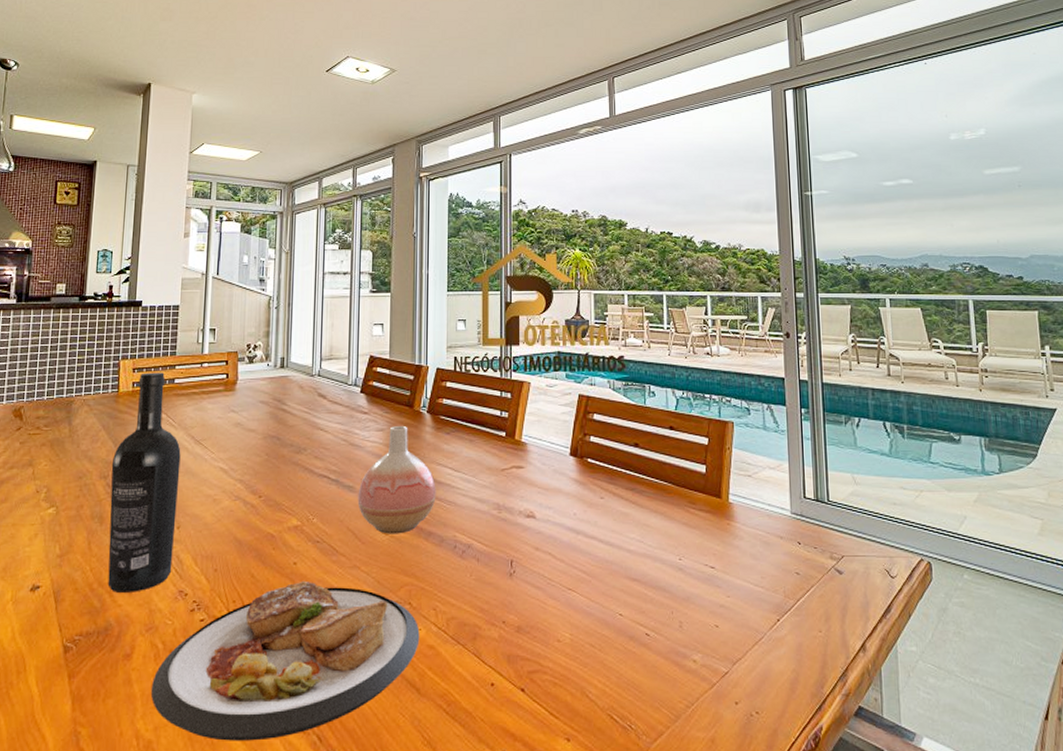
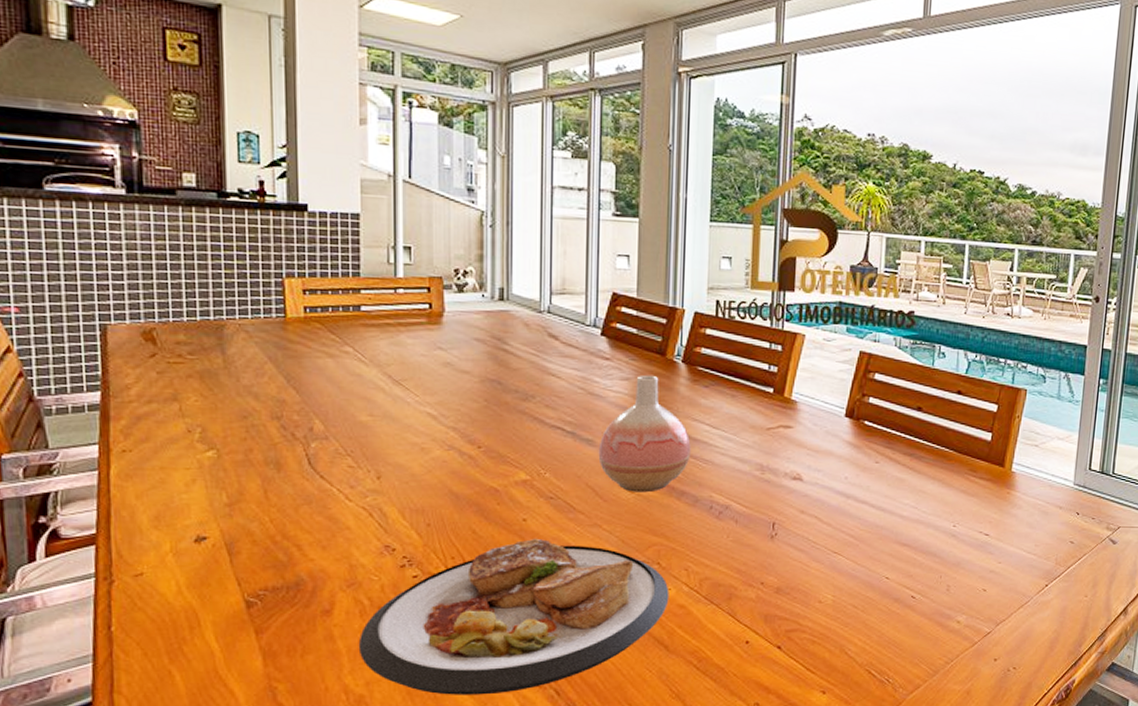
wine bottle: present [107,372,181,594] -> none [285,295,376,548]

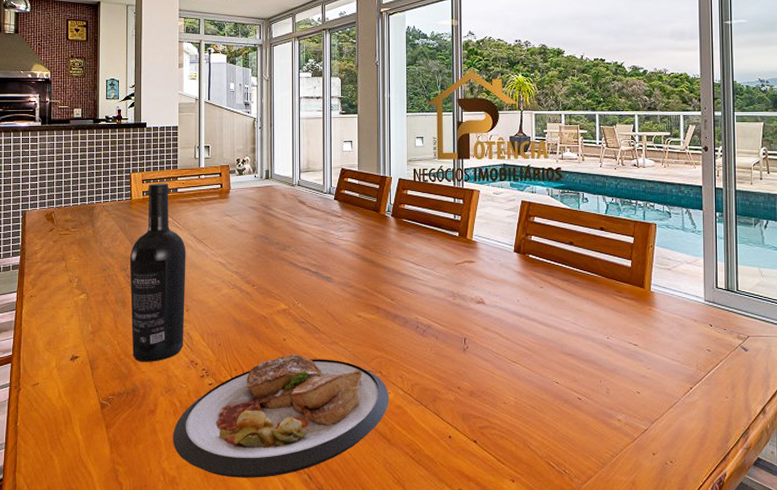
wine bottle: none [285,295,376,548] -> present [129,183,186,363]
vase: present [598,374,691,493] -> none [335,227,400,317]

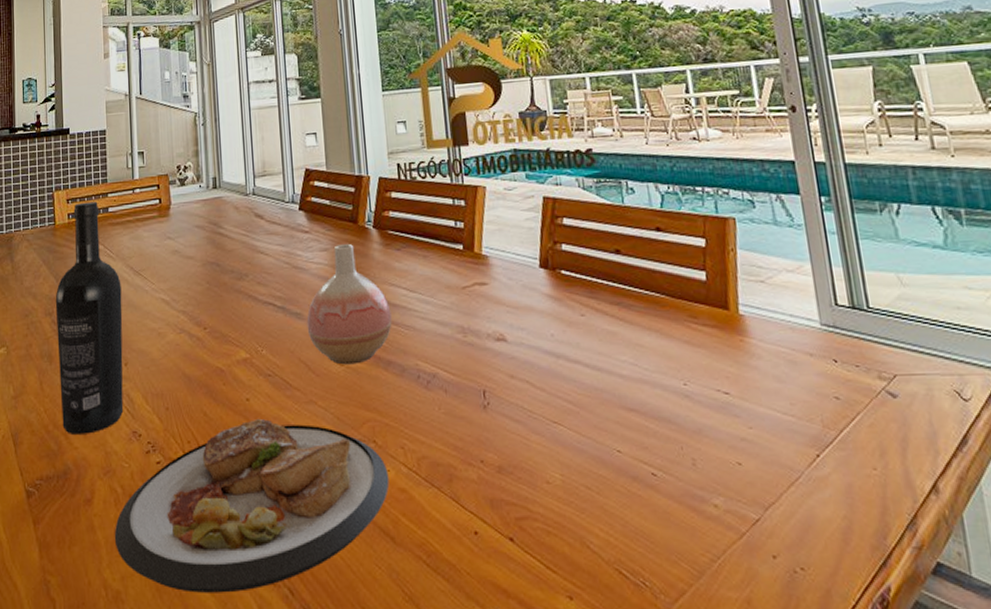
vase: none [335,227,400,317] -> present [306,243,392,365]

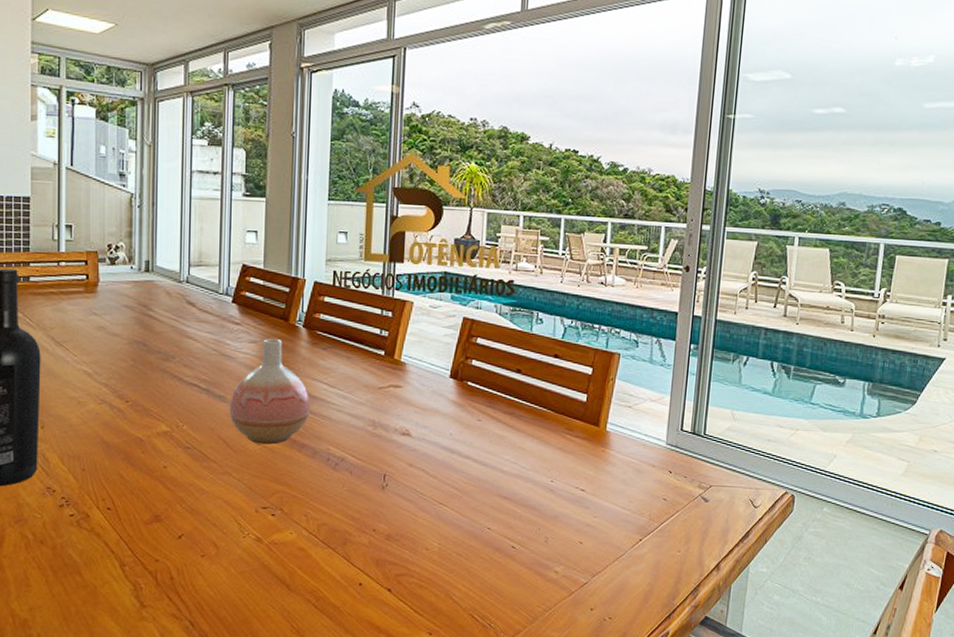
plate: present [114,418,389,593] -> none [23,483,291,623]

